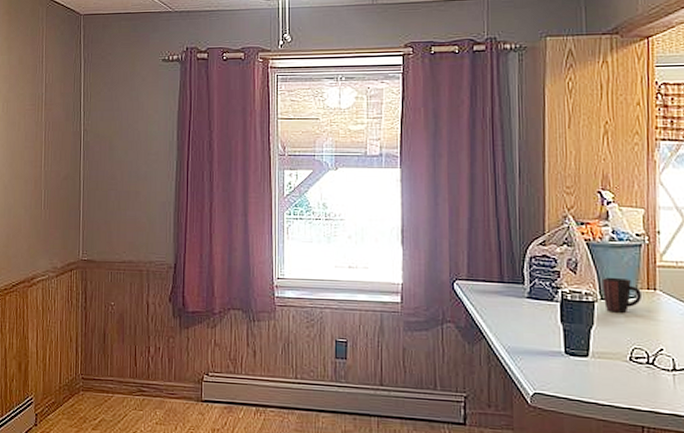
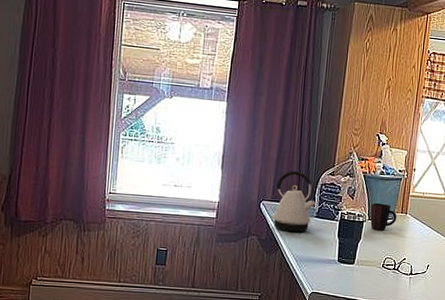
kettle: none [469,243,526,318] -> present [271,171,317,232]

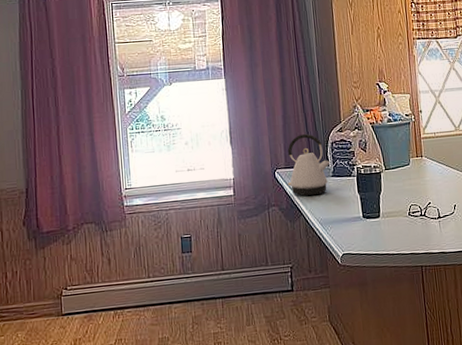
mug: present [370,202,397,231] -> none [384,150,413,179]

